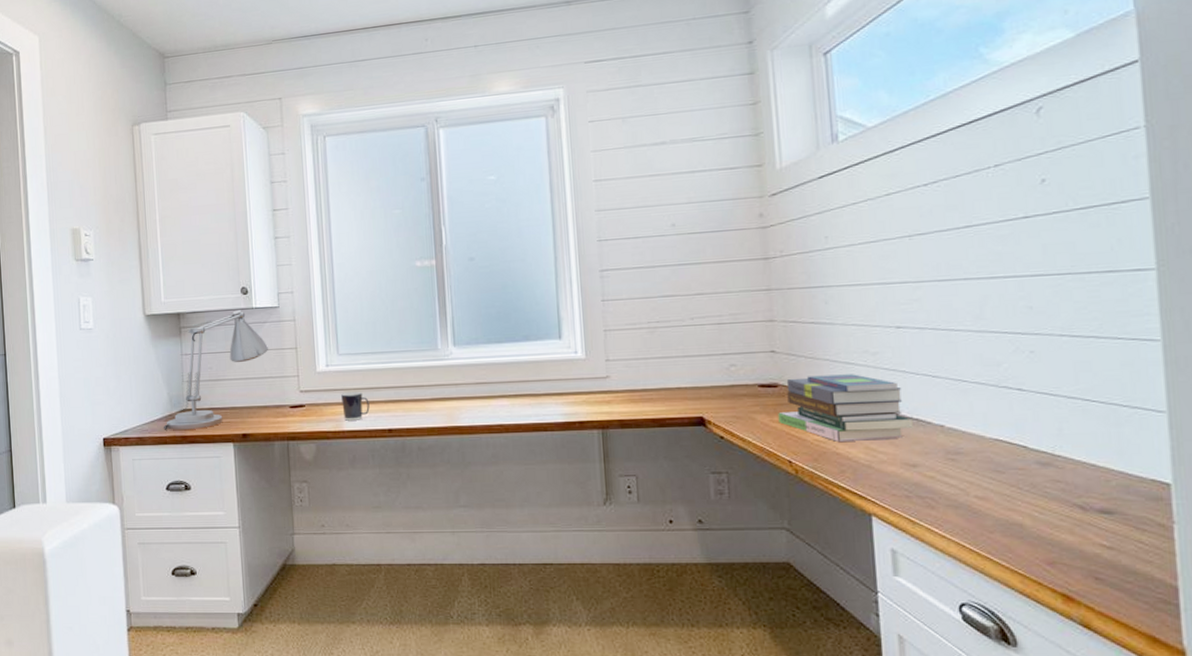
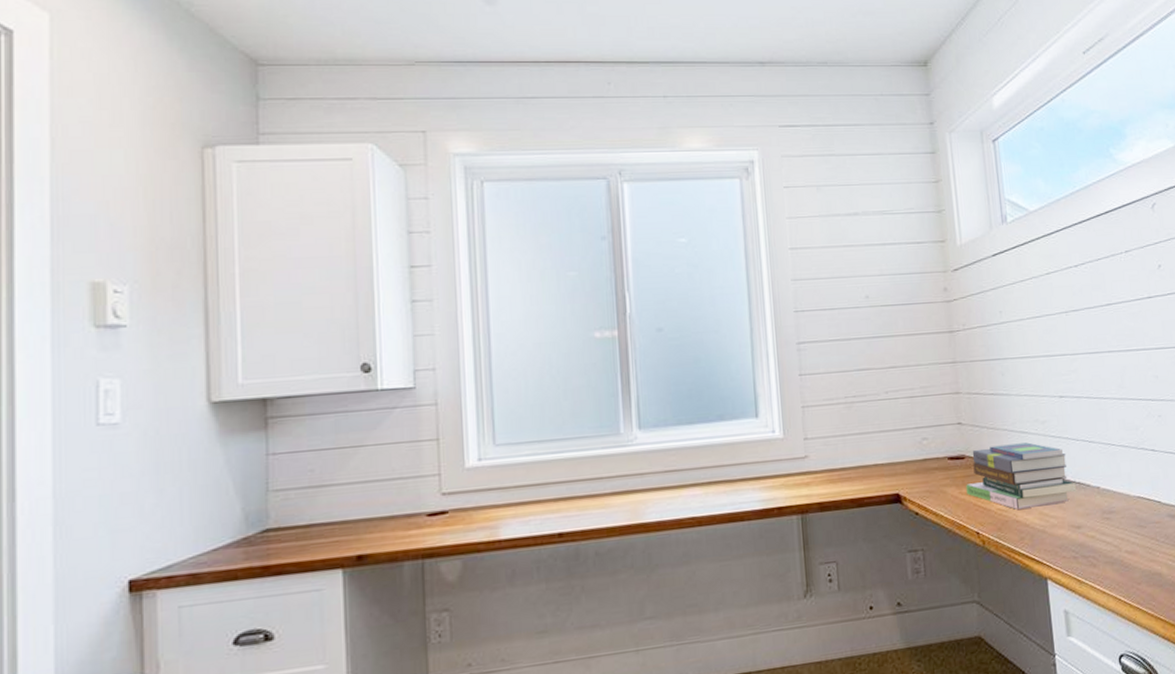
desk lamp: present [164,310,269,431] -> none [233,392,400,560]
mug: present [341,391,370,421] -> none [498,489,535,527]

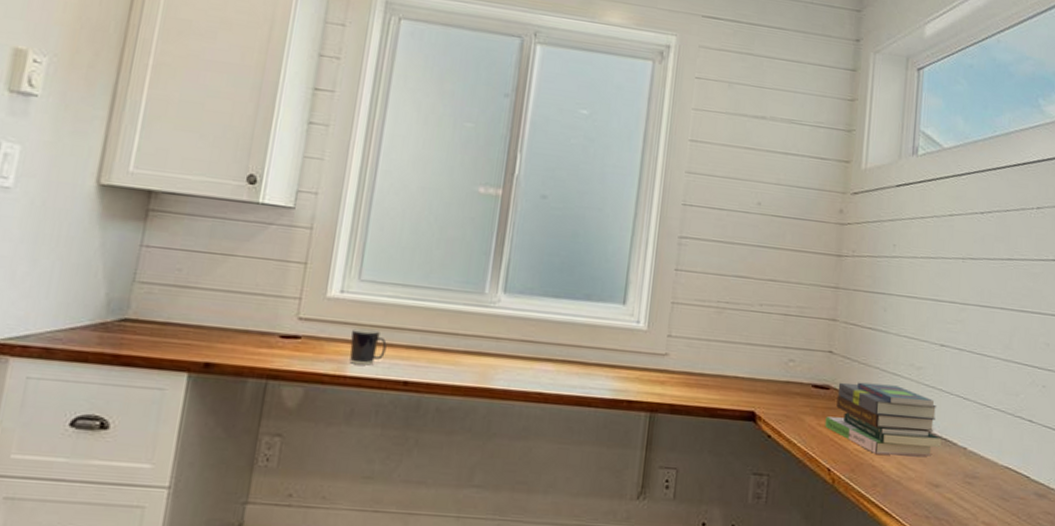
mug: none [498,489,535,527] -> present [349,328,387,365]

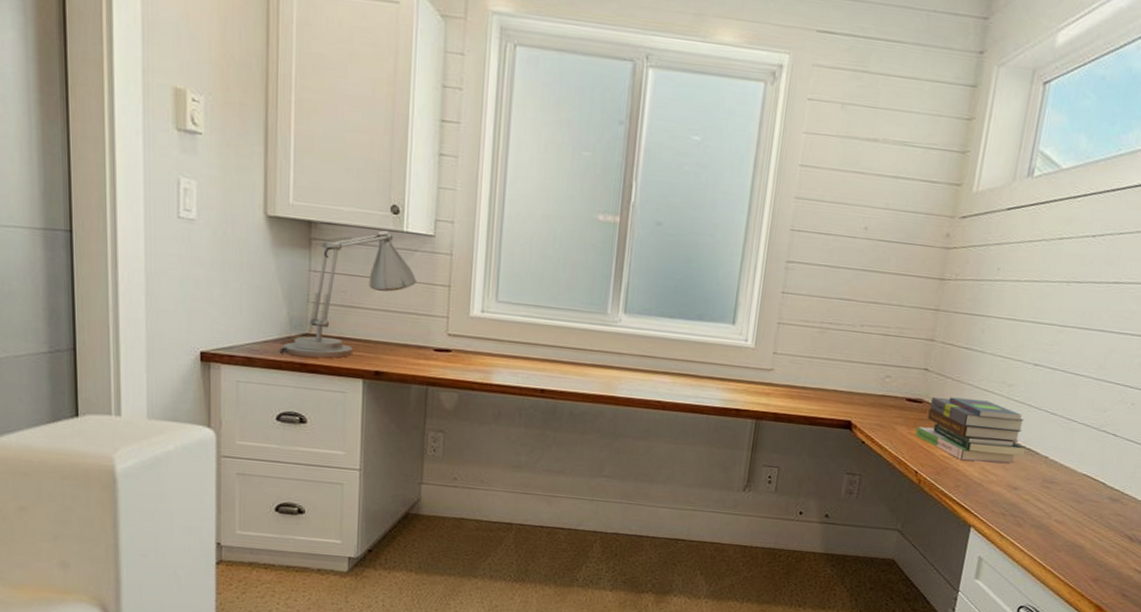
desk lamp: none [88,201,269,348] -> present [279,230,418,359]
mug: present [349,328,387,365] -> none [493,343,524,375]

